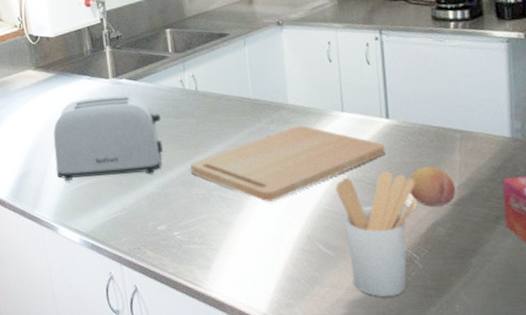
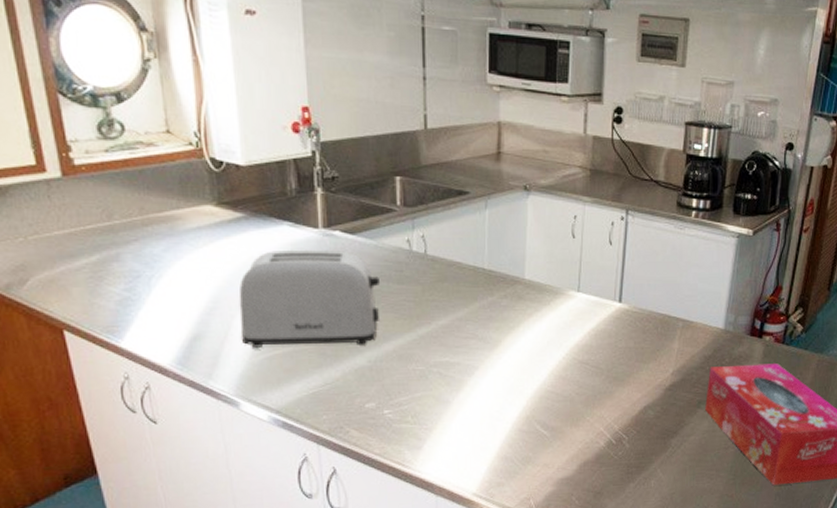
cutting board: present [190,125,386,202] -> none [410,303,613,381]
utensil holder: present [336,171,417,297] -> none [561,355,636,474]
fruit: present [409,166,456,207] -> none [629,352,670,391]

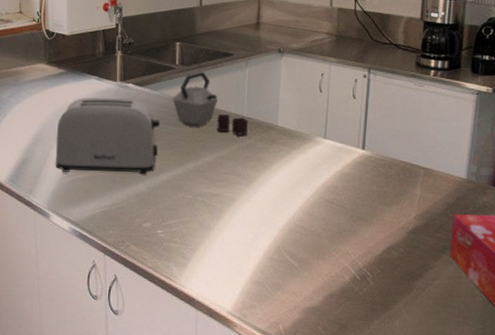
kettle: none [394,215,490,292] -> present [172,72,249,136]

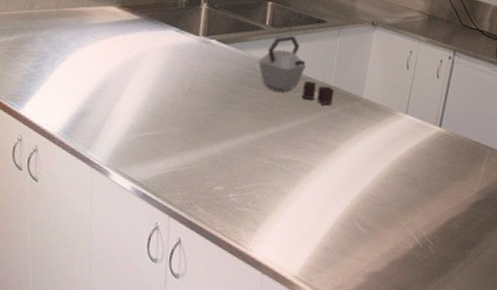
toaster: present [55,97,161,175] -> none [120,49,243,137]

